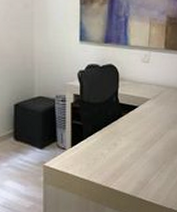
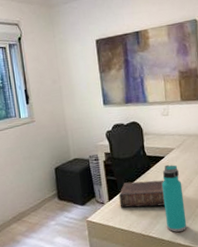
book: none [82,129,134,158] -> present [118,180,166,208]
water bottle: none [130,115,152,186] -> present [162,164,187,232]

